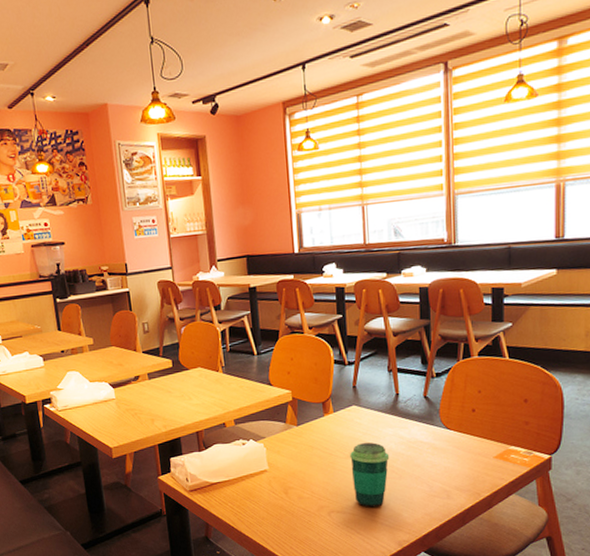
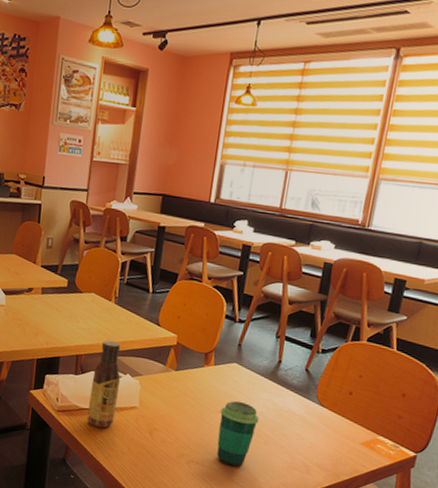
sauce bottle: none [217,410,248,499] -> present [87,340,120,428]

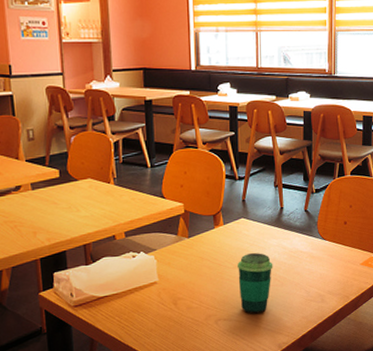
sauce bottle: present [87,340,120,428] -> none [105,222,136,312]

